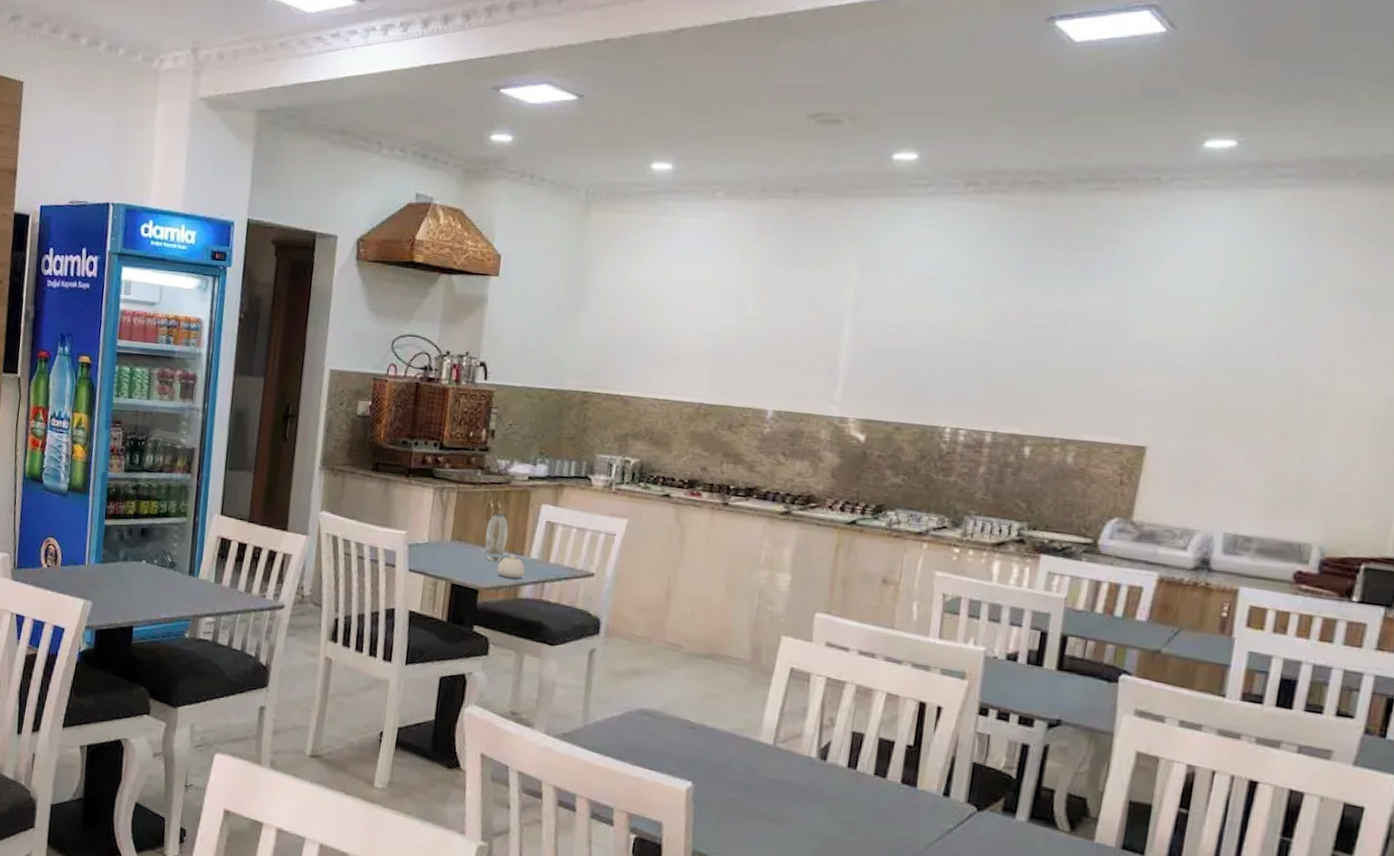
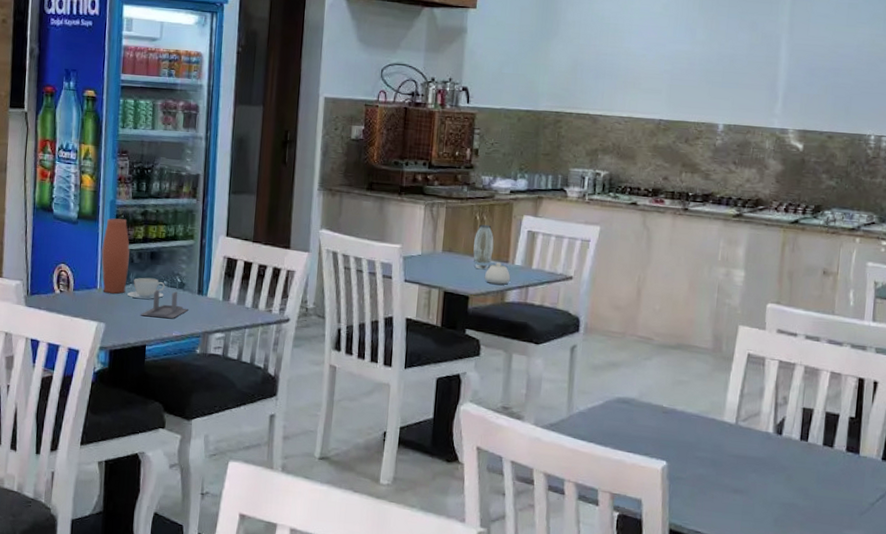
vase: none [90,491,120,572] -> present [101,218,130,295]
teacup: none [116,555,155,579] -> present [127,277,165,300]
napkin holder: none [129,568,179,600] -> present [141,290,189,318]

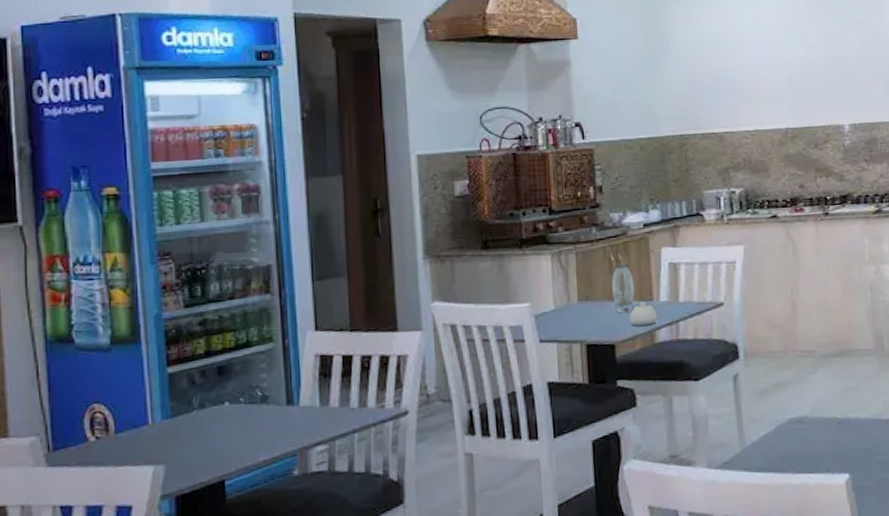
vase: present [101,218,130,295] -> none [149,334,189,429]
teacup: present [127,277,165,300] -> none [191,397,242,427]
napkin holder: present [141,290,189,318] -> none [213,407,277,446]

